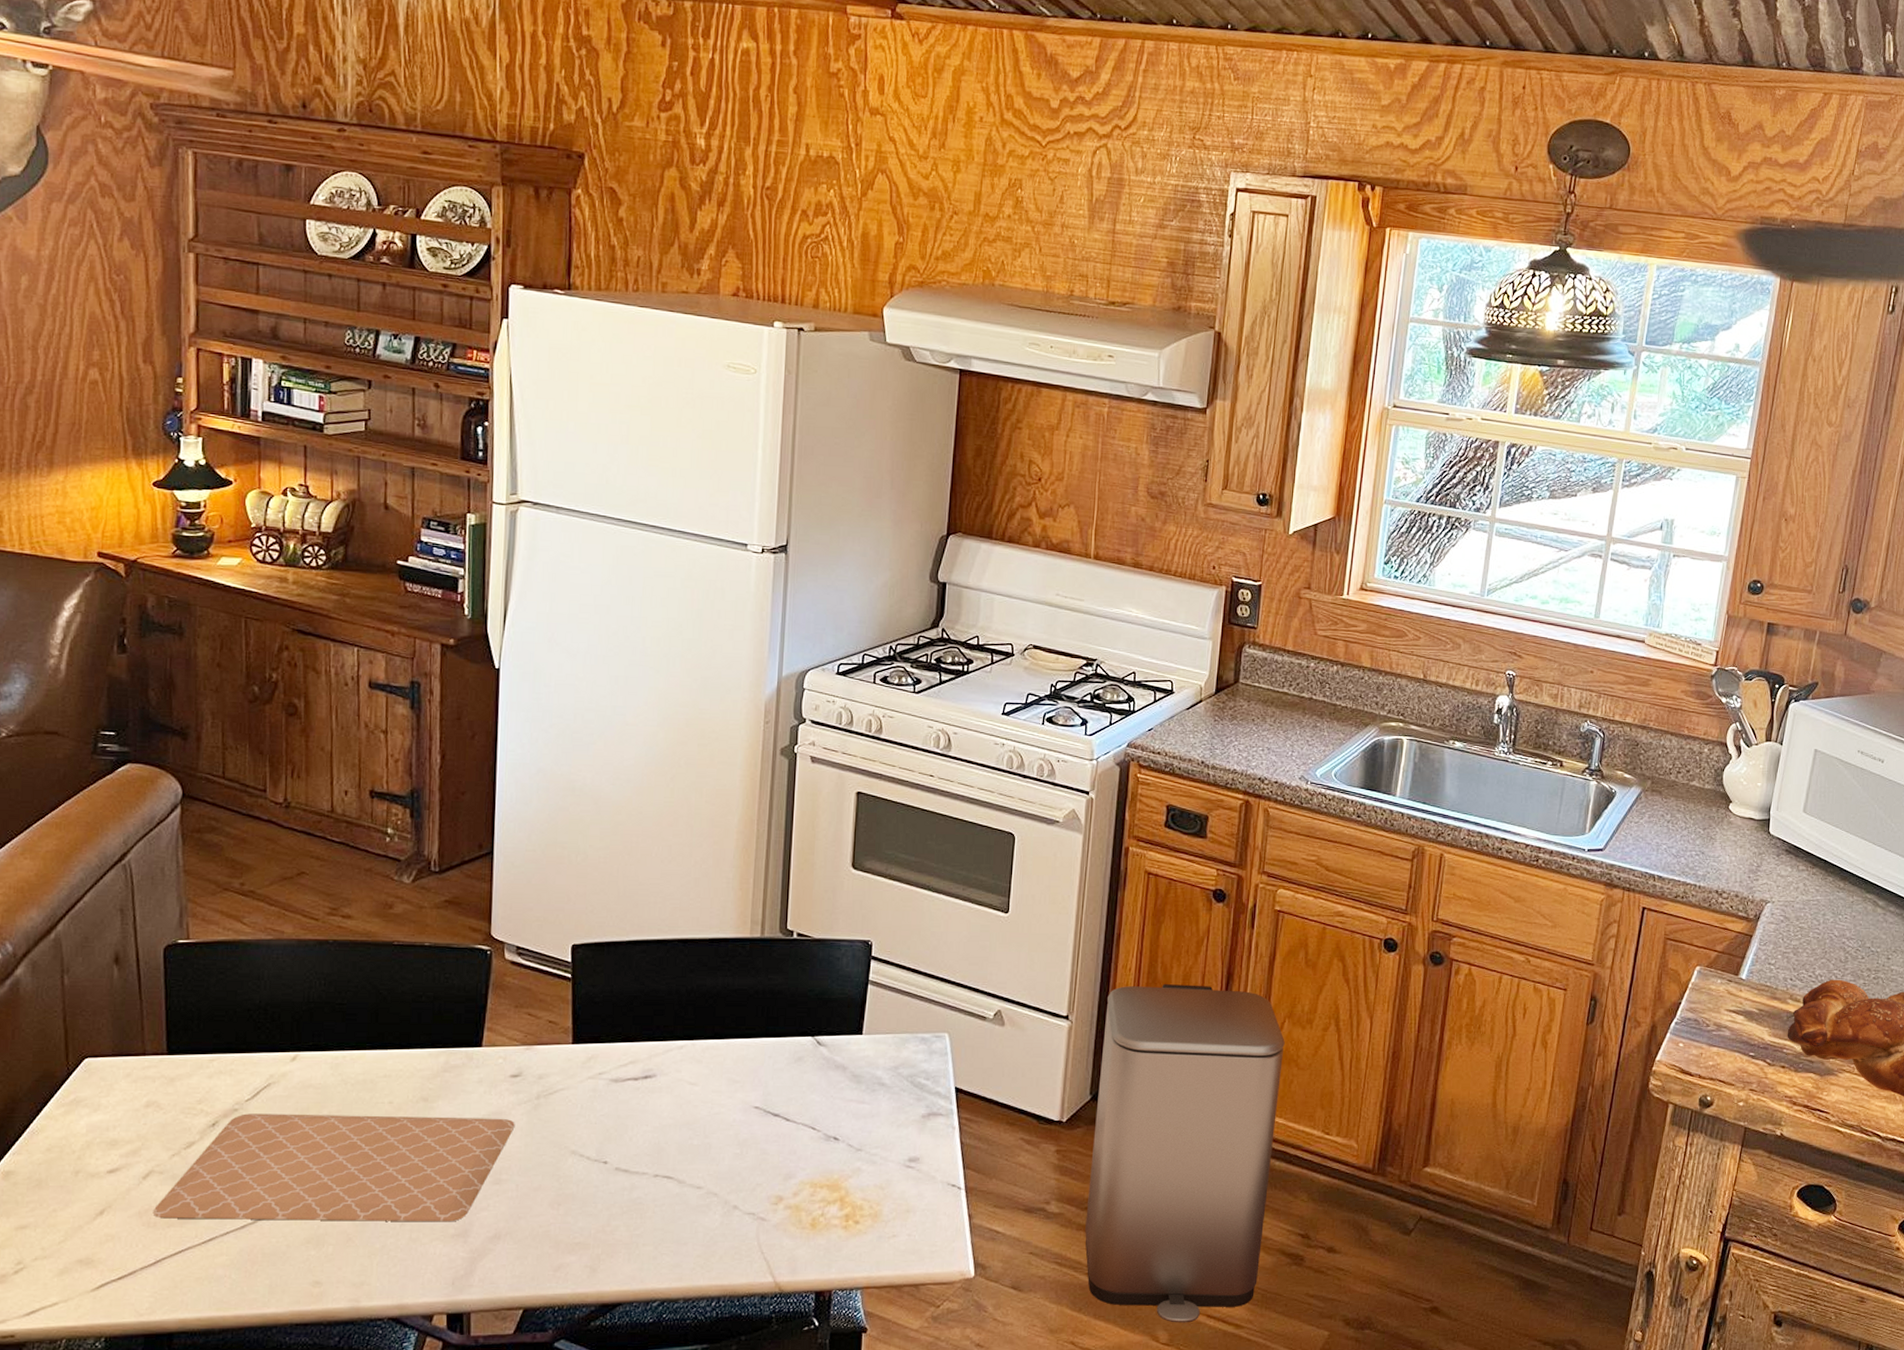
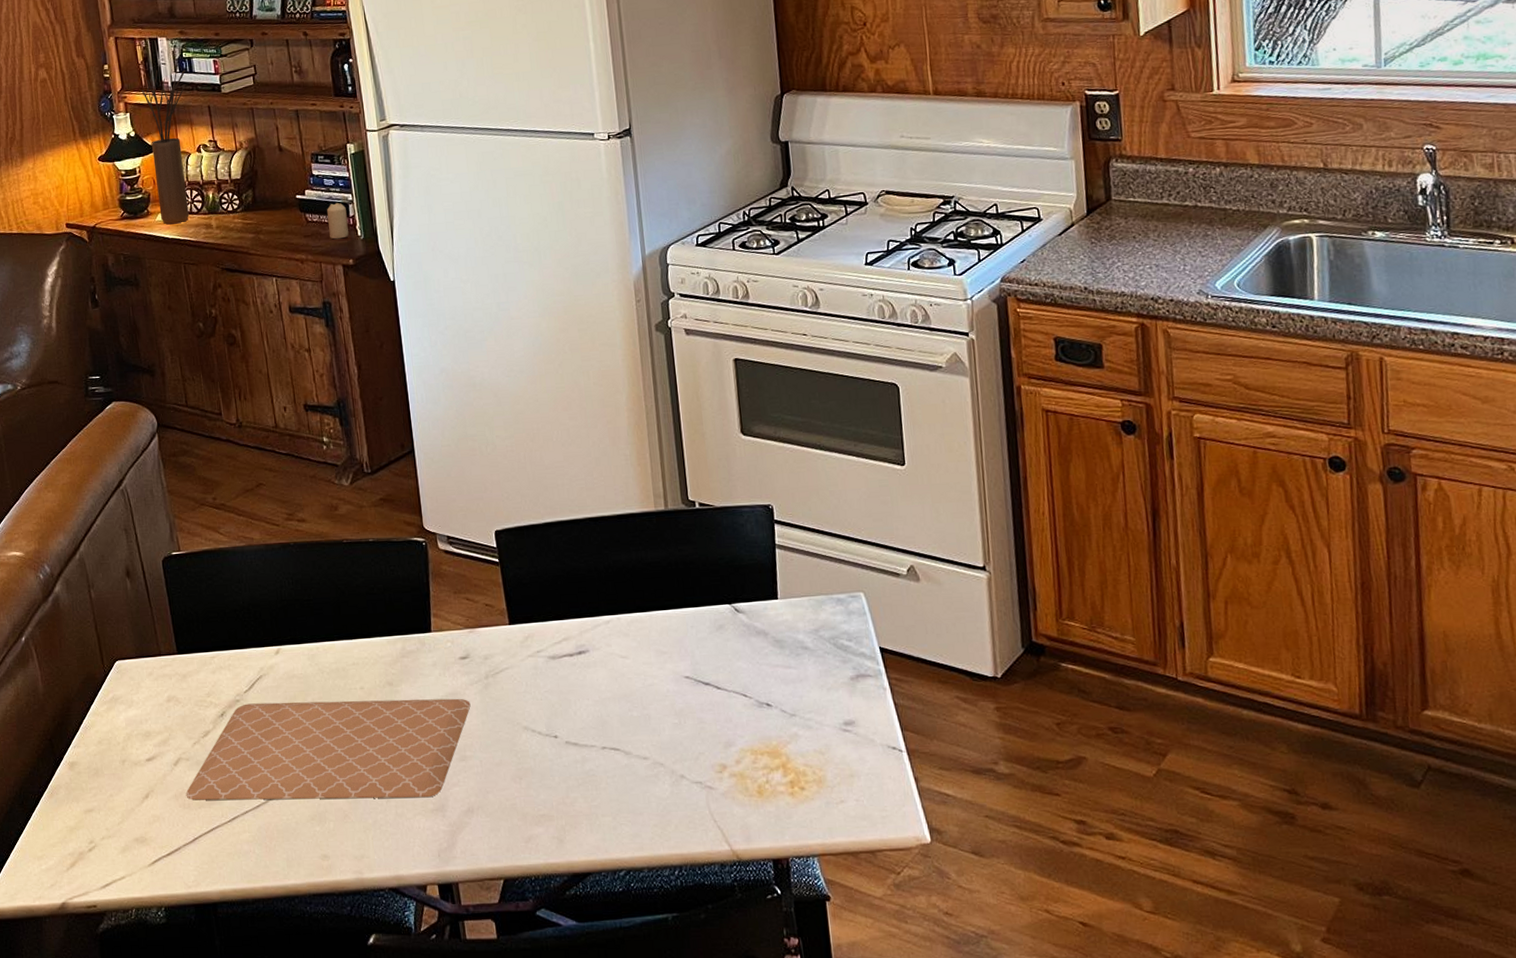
vase: none [221,388,282,572] -> present [141,60,189,224]
candle: none [431,576,455,615] -> present [327,203,349,240]
pedal bin: present [1085,984,1285,1323] -> none [1024,524,1245,889]

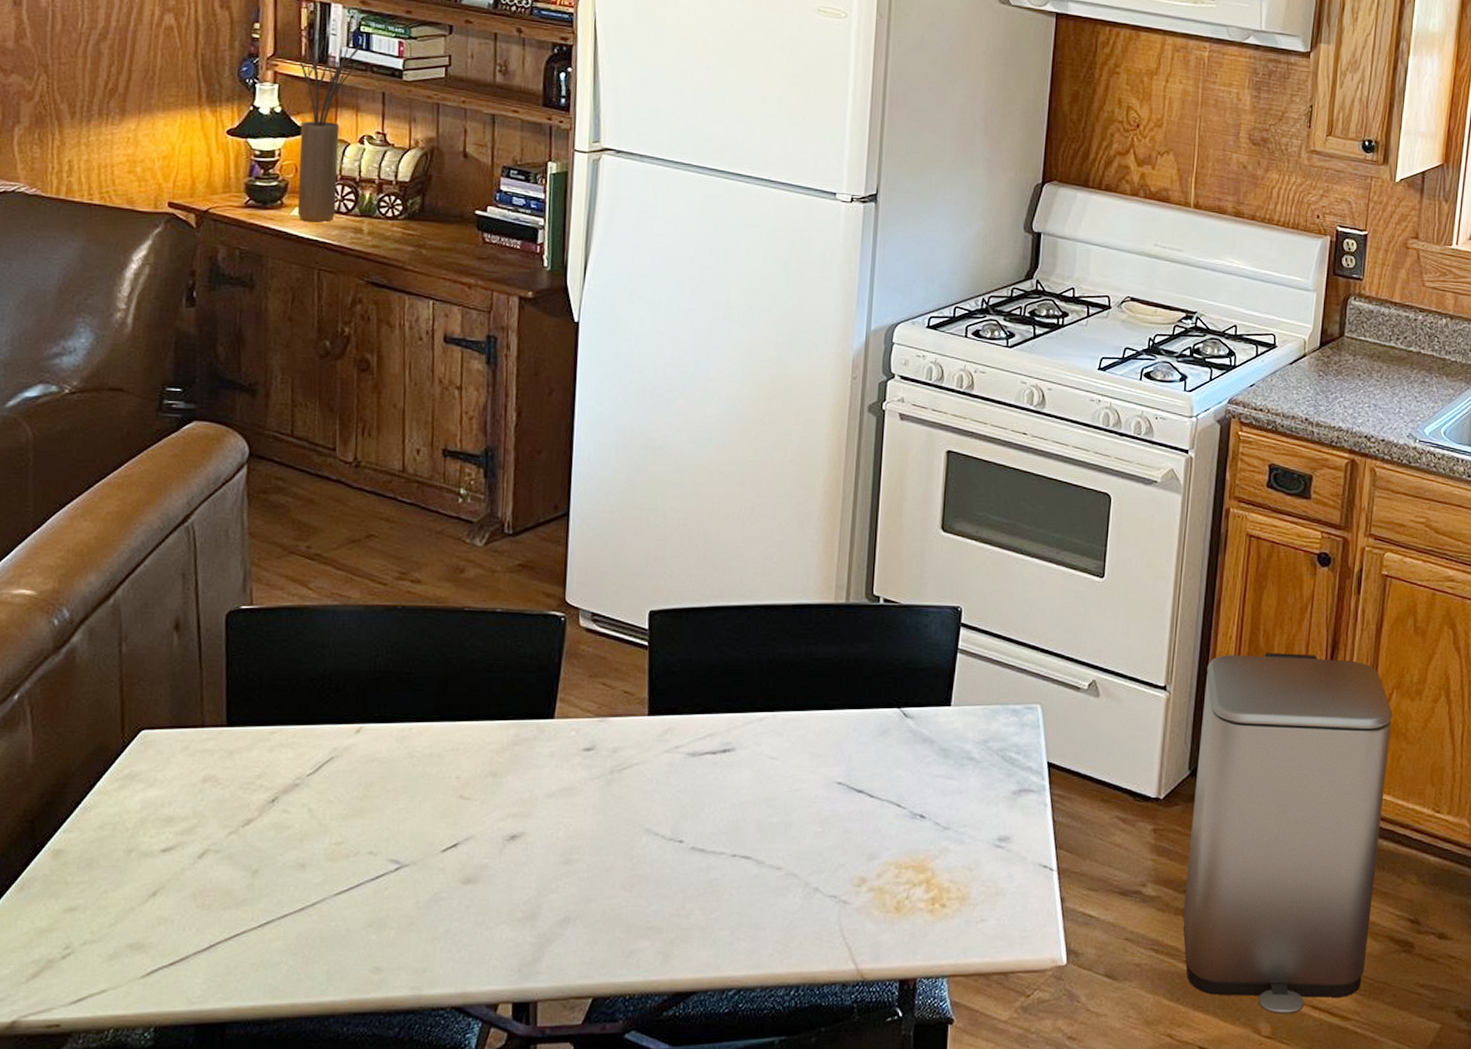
placemat: present [186,698,471,801] -> none [209,789,587,905]
candle: present [327,203,349,240] -> none [509,226,535,267]
pedal bin: none [1024,524,1245,889] -> present [1183,653,1393,1015]

